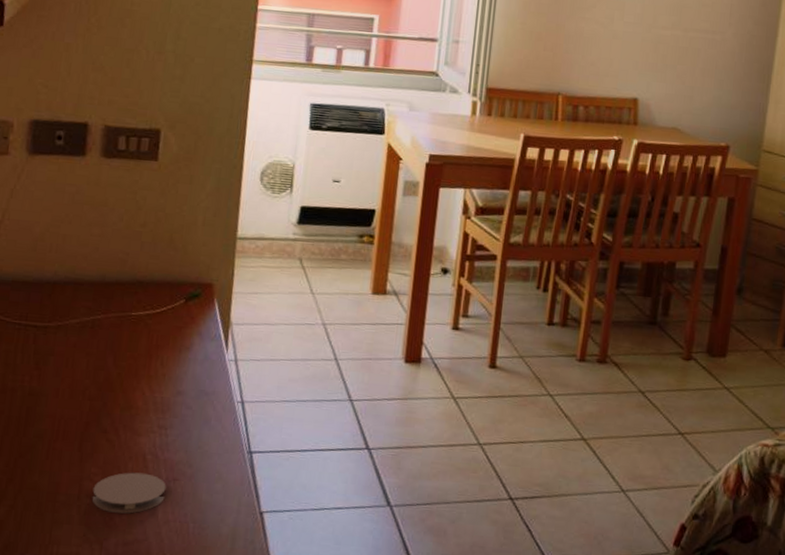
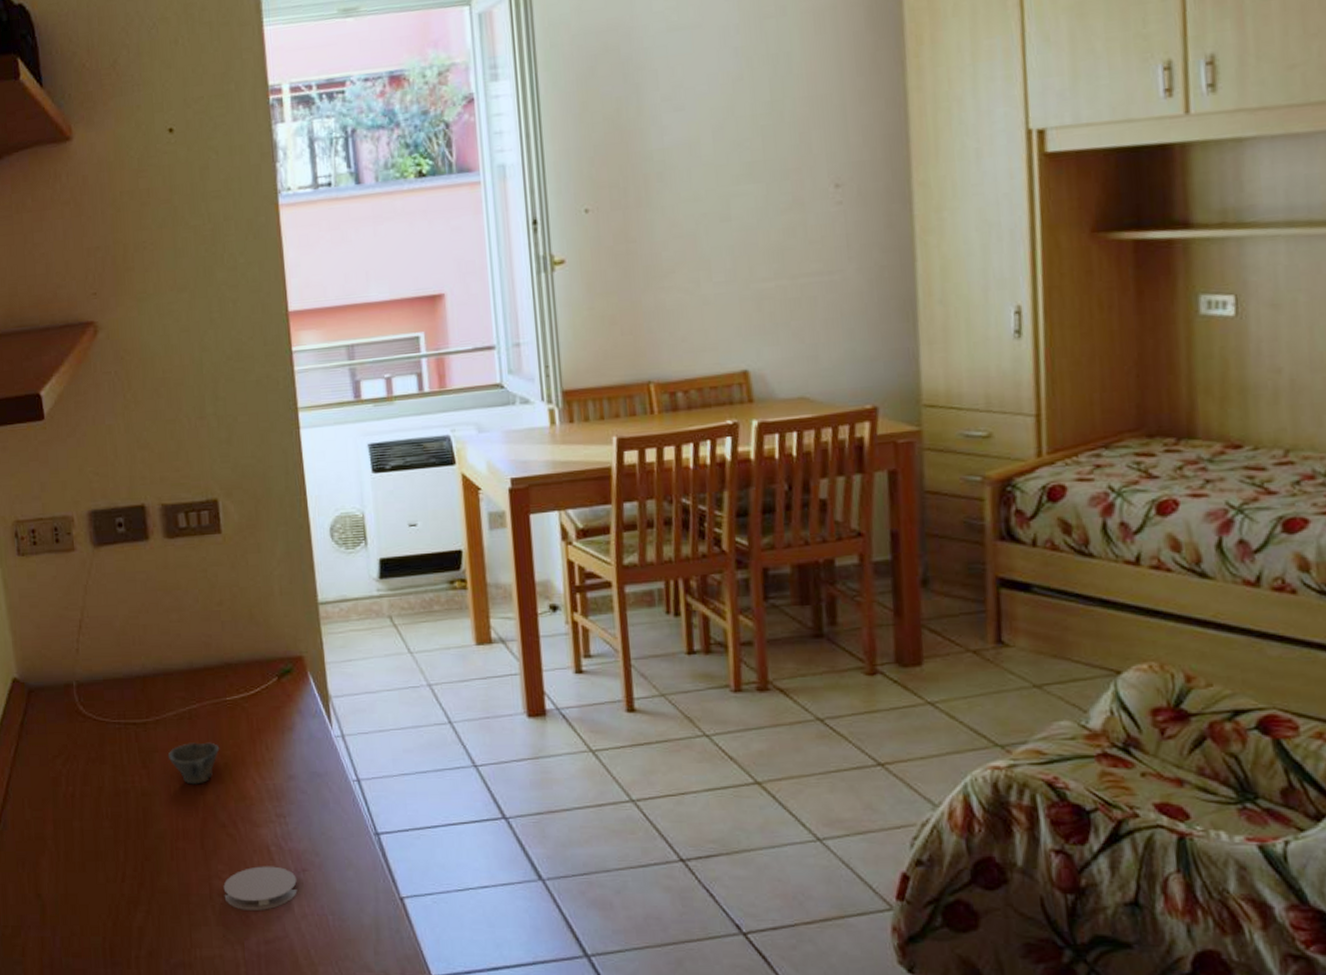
cup: none [62,350,116,390] -> present [167,742,220,785]

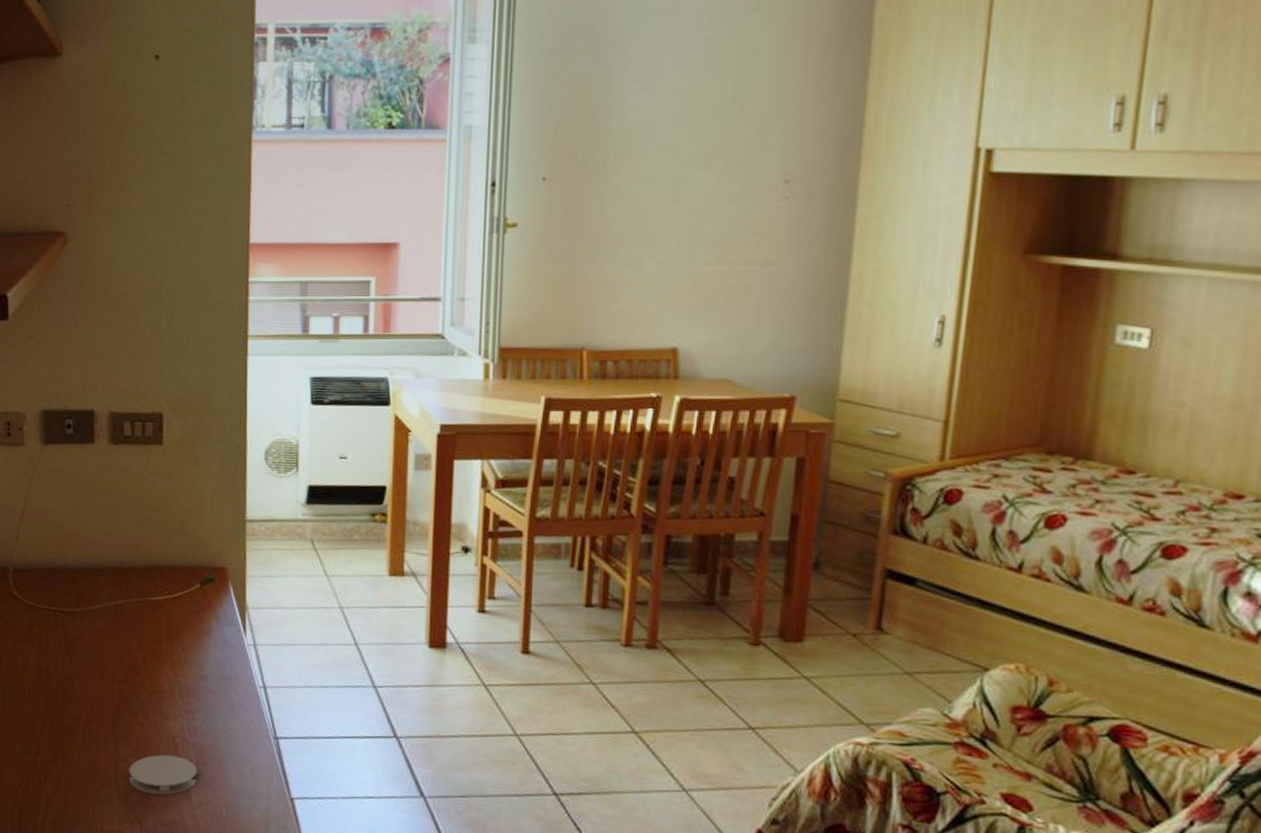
cup: present [167,742,220,785] -> none [90,635,140,674]

